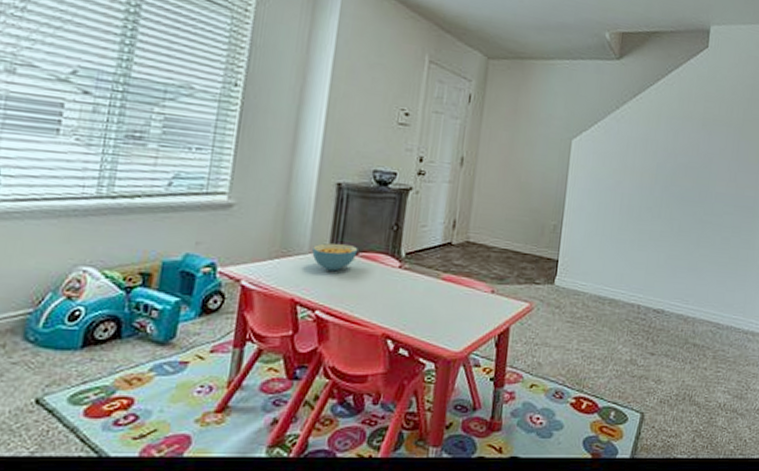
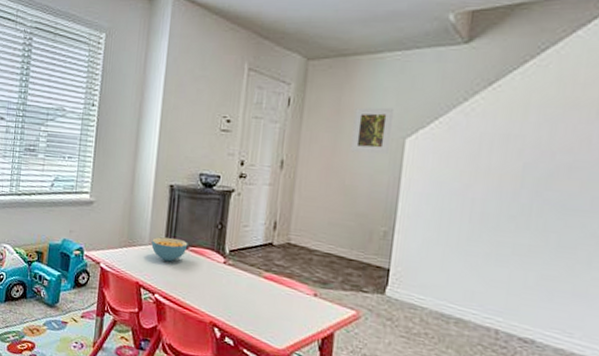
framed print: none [526,109,562,153] -> present [351,107,393,154]

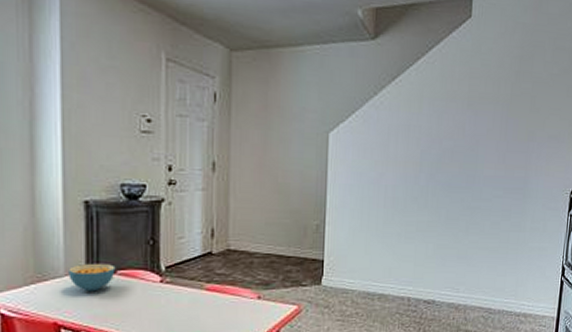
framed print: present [351,107,393,154] -> none [281,102,316,150]

